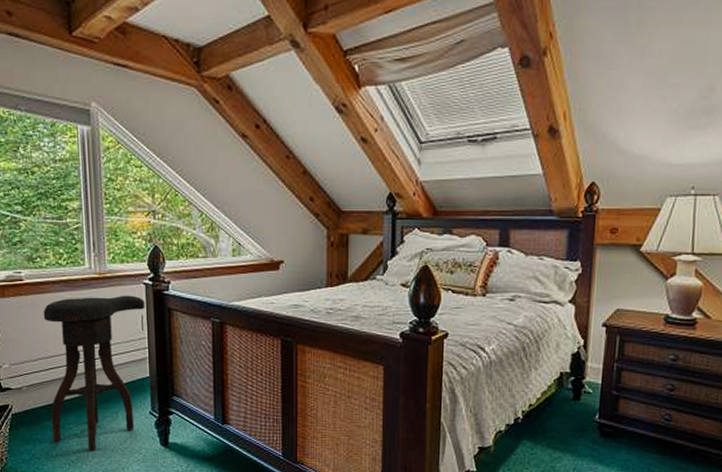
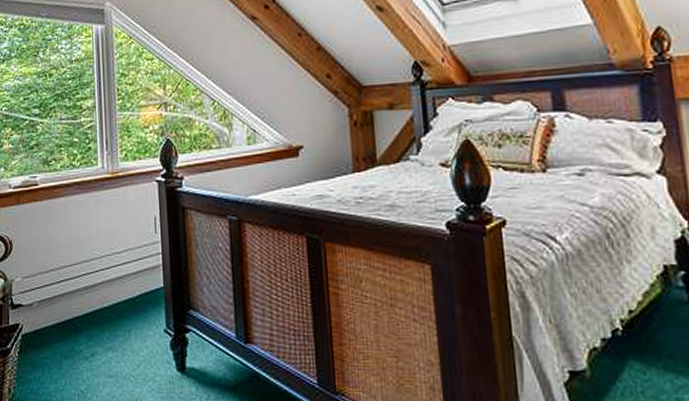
stool: present [43,295,145,451] -> none [56,194,158,379]

